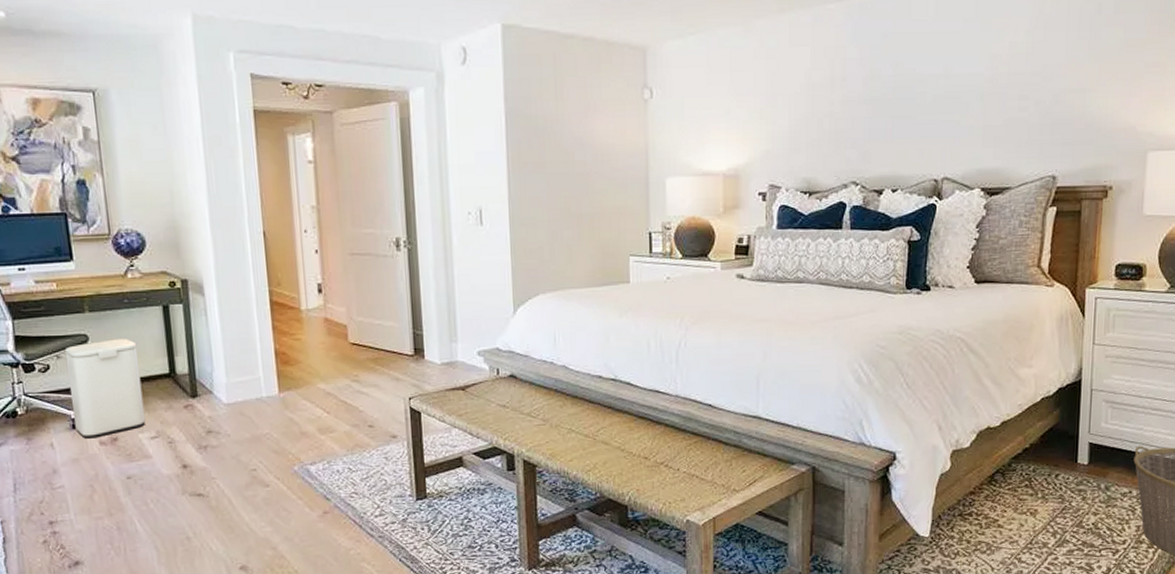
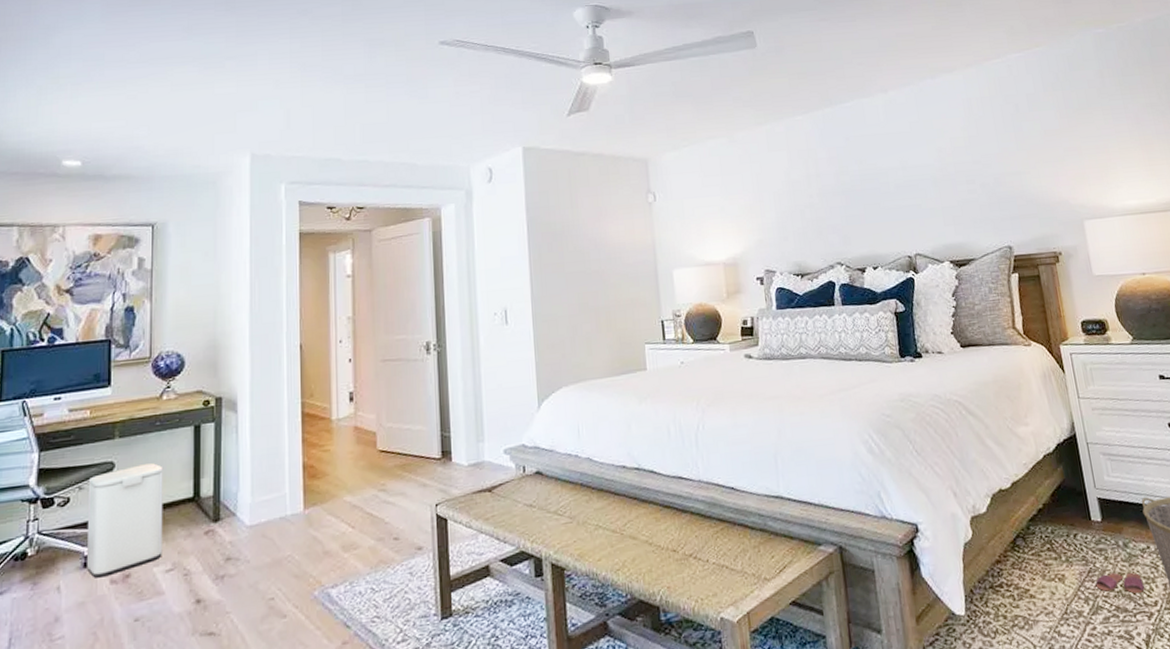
slippers: none [1067,512,1117,532] -> present [1095,572,1145,594]

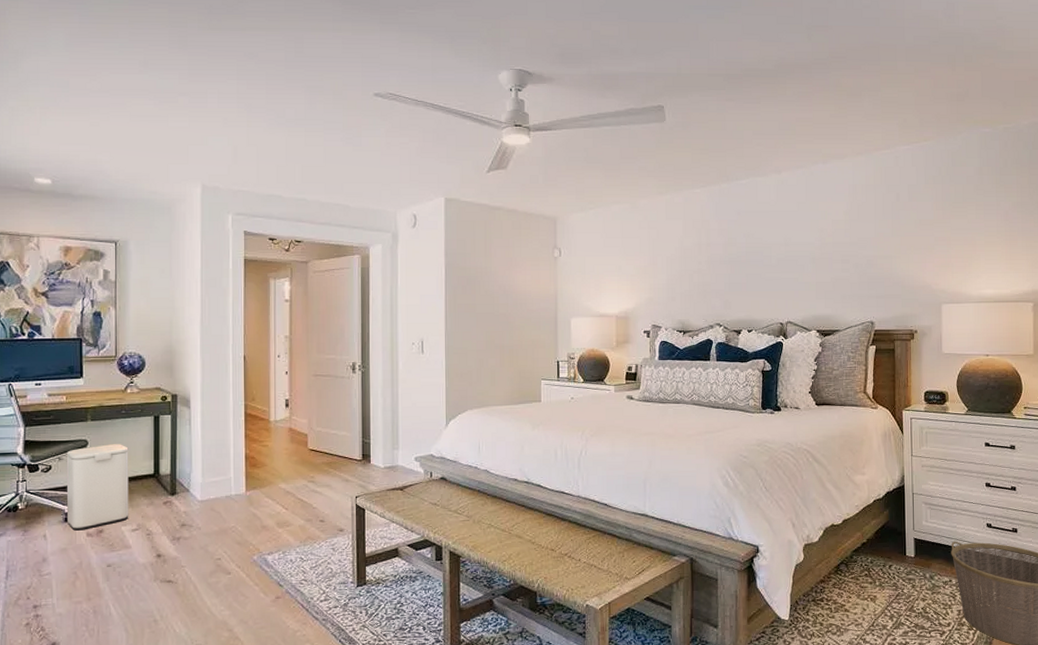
slippers: present [1095,572,1145,594] -> none [901,598,941,615]

